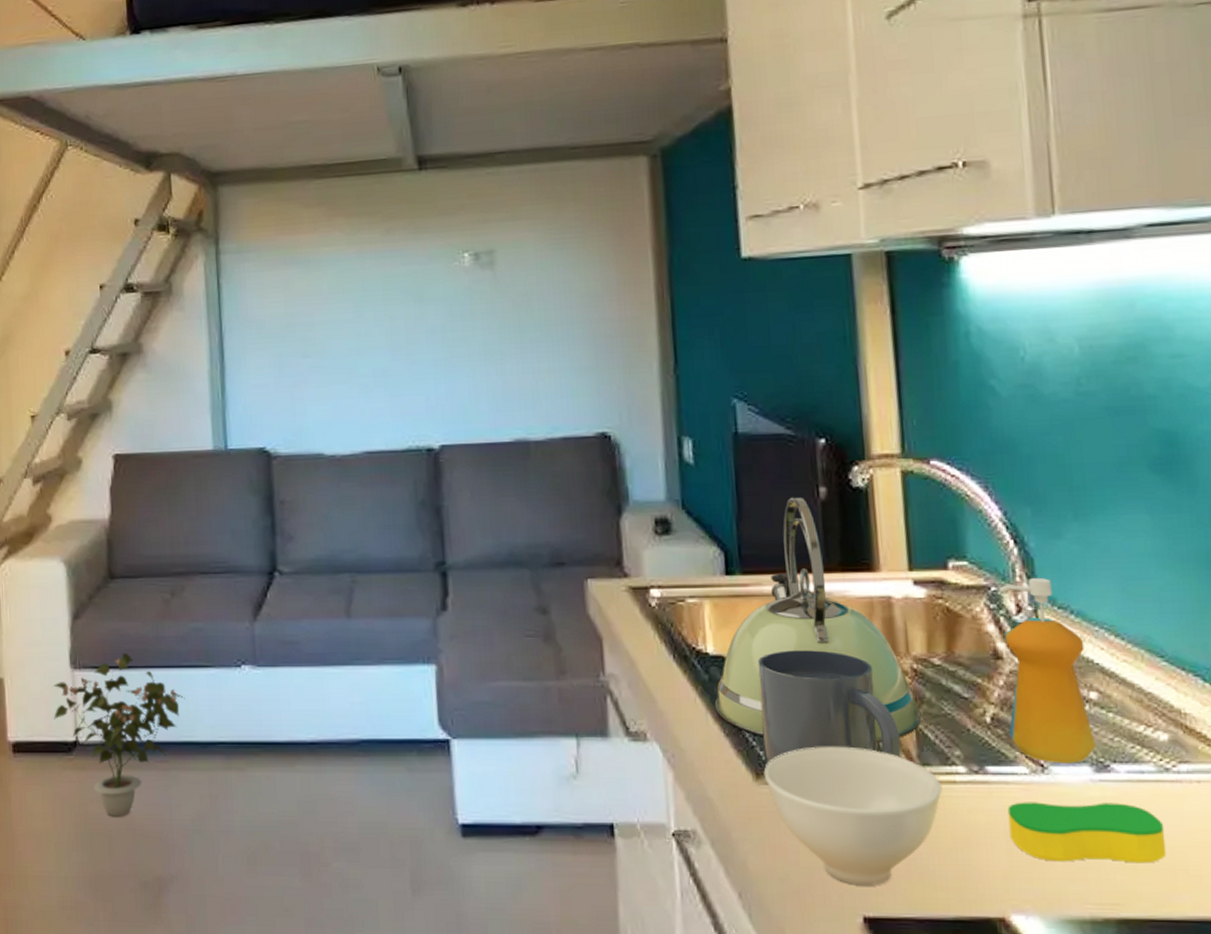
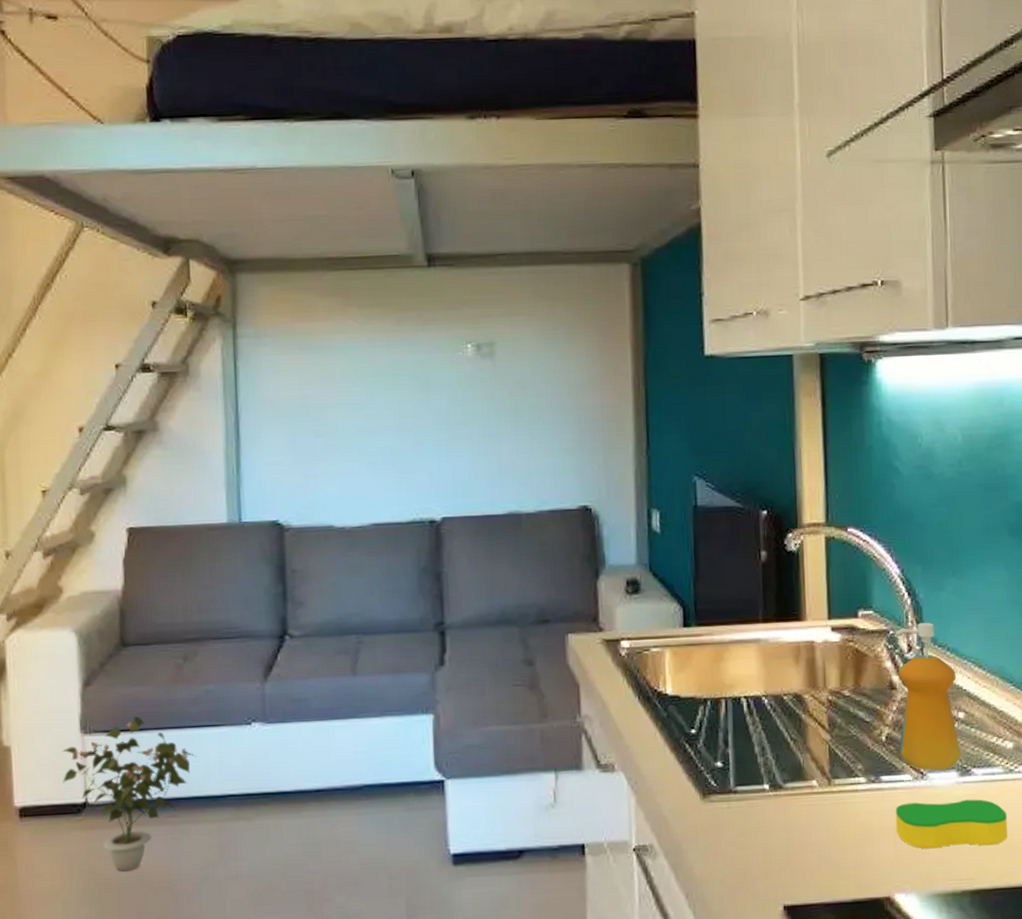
kettle: present [714,496,921,743] -> none [671,559,834,763]
mug: present [757,650,901,768] -> none [707,688,817,788]
bowl: present [763,746,943,885] -> none [709,767,847,880]

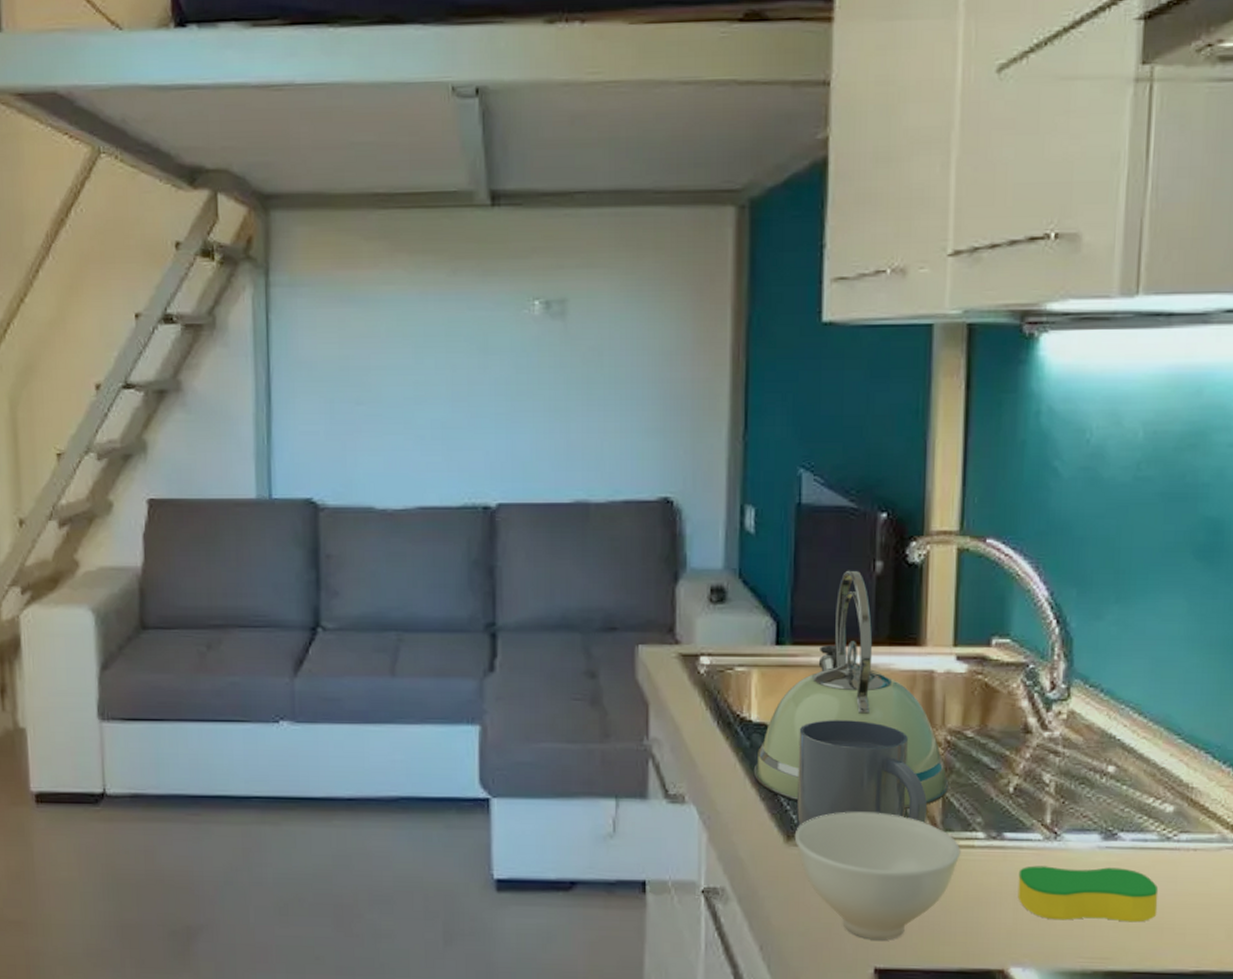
potted plant: present [61,716,196,871] -> none [78,706,220,868]
kettle: none [671,559,834,763] -> present [753,570,949,810]
mug: none [707,688,817,788] -> present [796,720,927,831]
bowl: none [709,767,847,880] -> present [794,811,961,939]
soap dispenser: present [896,622,962,771] -> none [1028,656,1109,832]

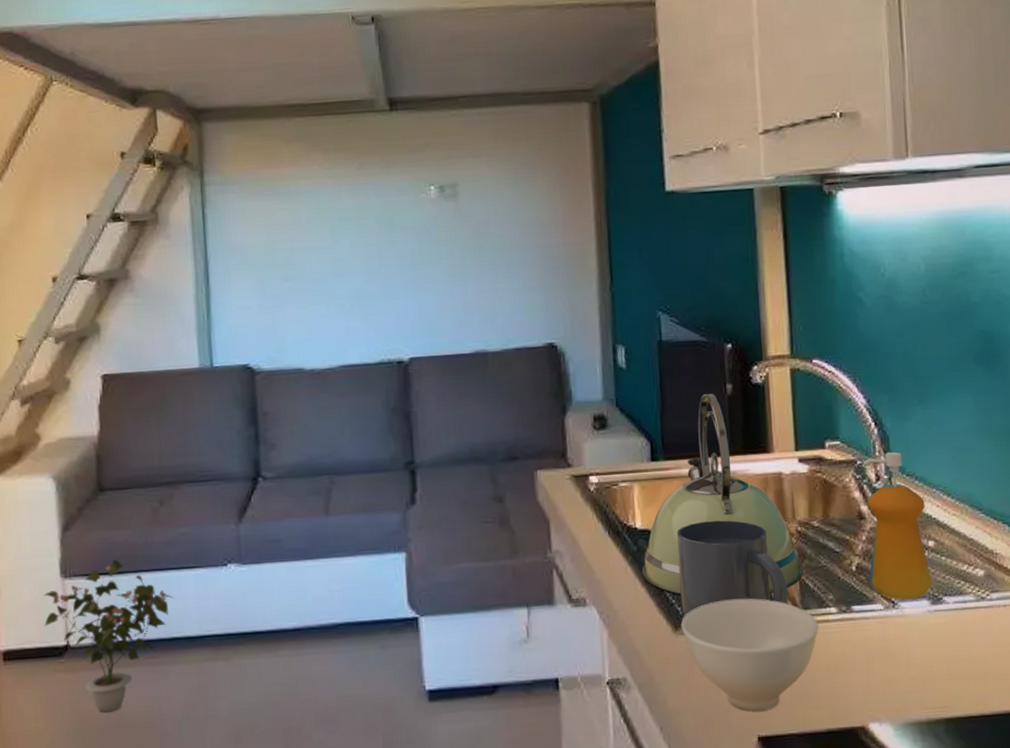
potted plant: none [78,706,220,868] -> present [43,560,174,713]
sponge: present [1017,866,1159,922] -> none [867,627,982,678]
soap dispenser: none [1028,656,1109,832] -> present [863,451,933,600]

